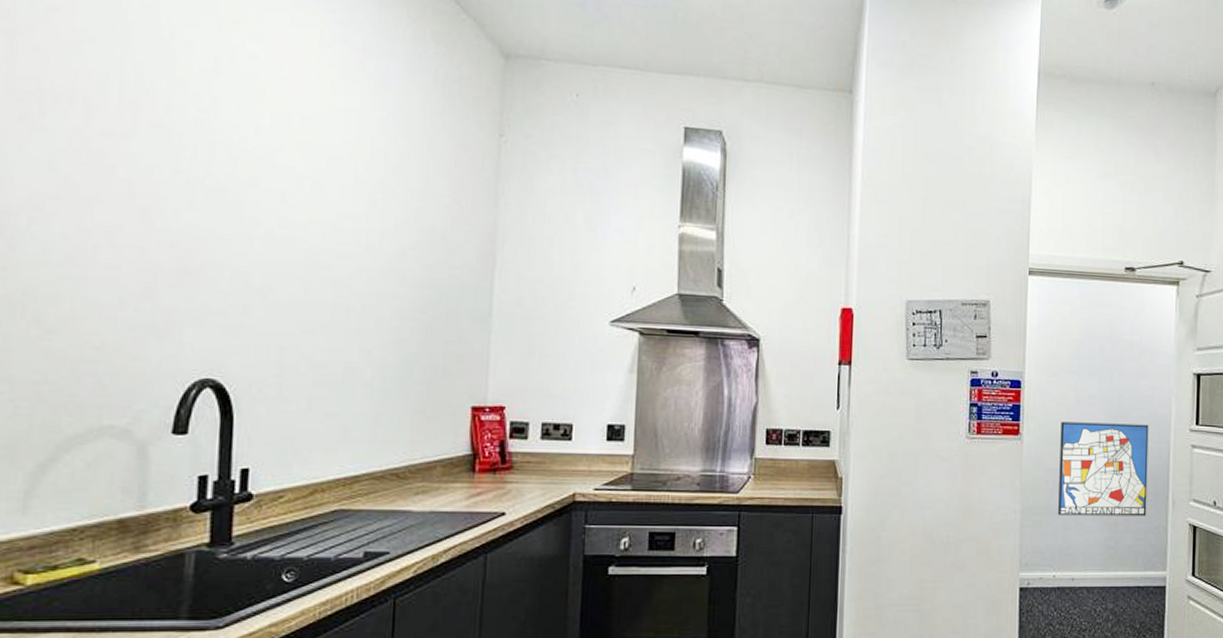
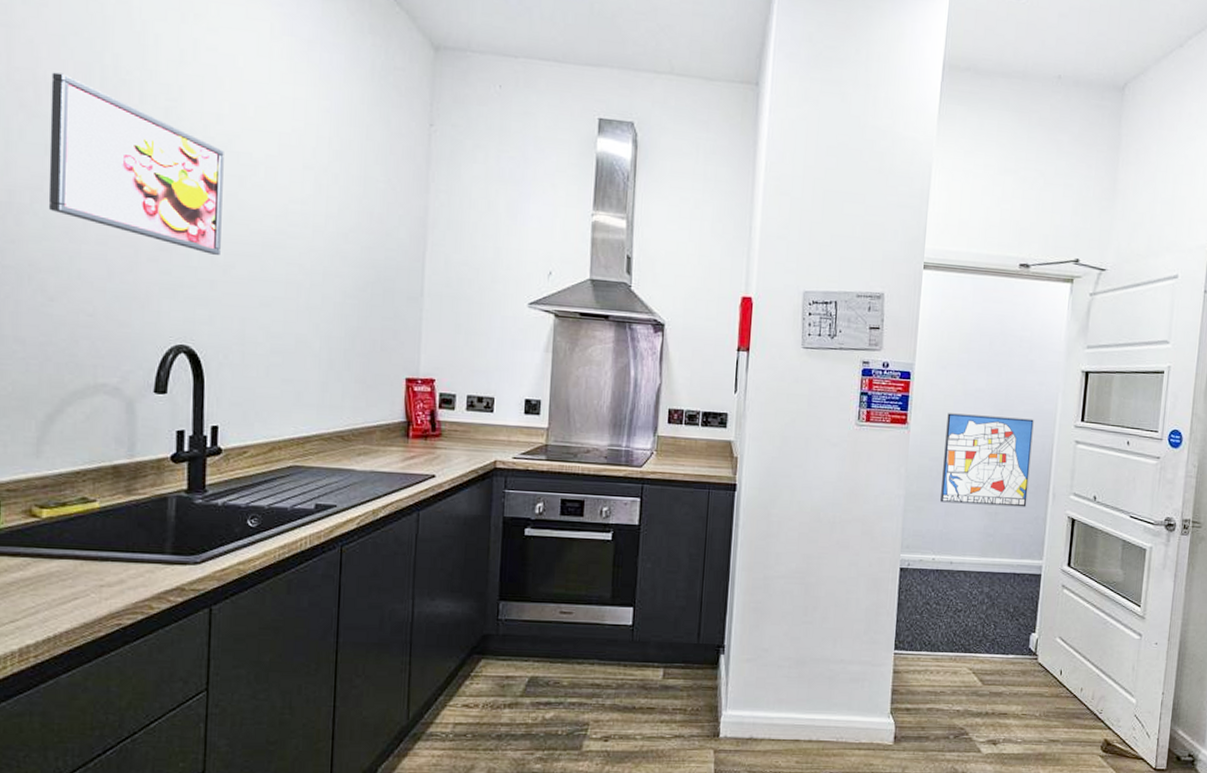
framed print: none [49,82,263,278] -> present [48,72,224,255]

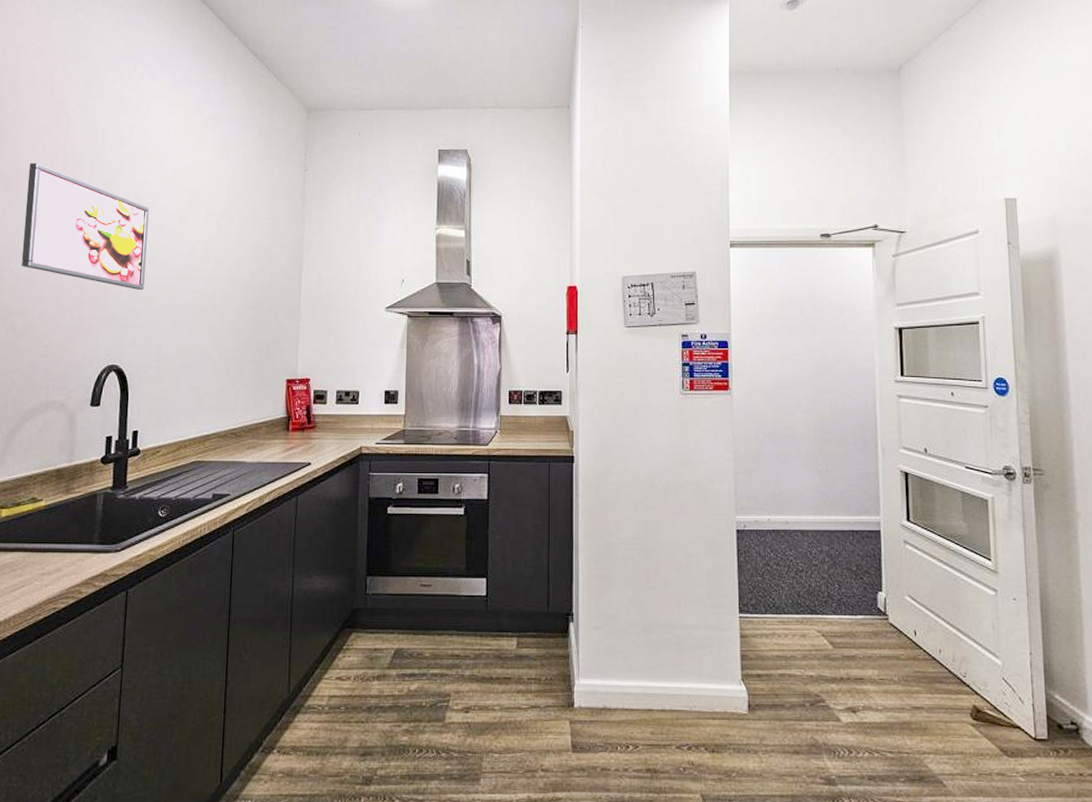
wall art: present [940,413,1034,507] -> none [767,377,856,464]

